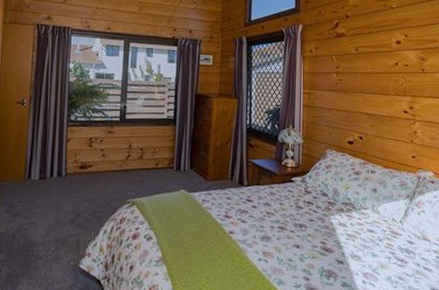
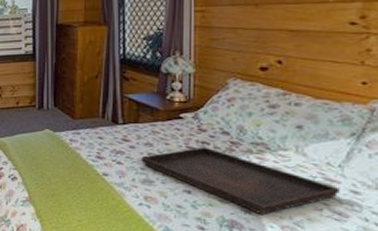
serving tray: none [261,206,401,265] -> present [141,147,340,215]

